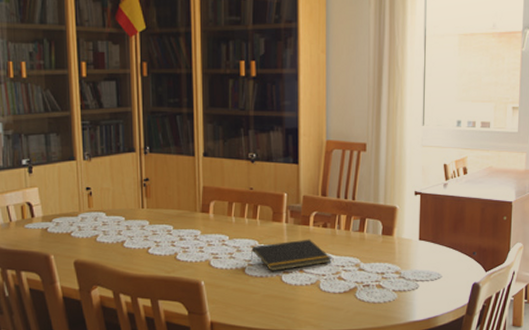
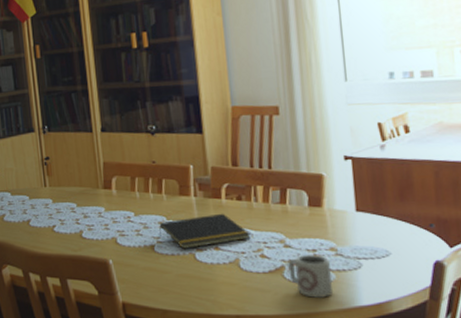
cup: none [359,276,395,316] -> present [287,254,334,299]

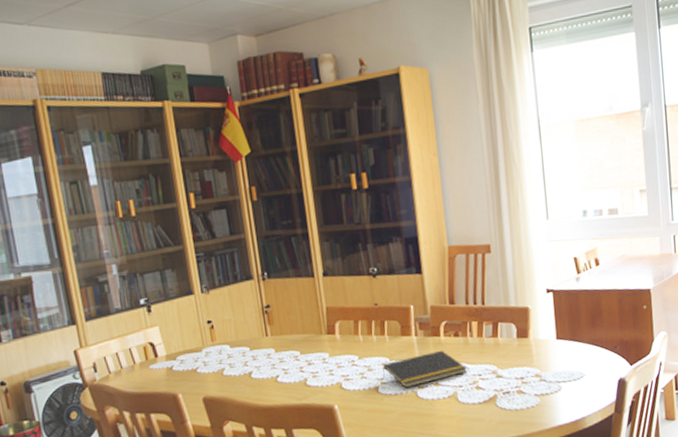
cup: present [287,254,334,299] -> none [499,381,539,422]

